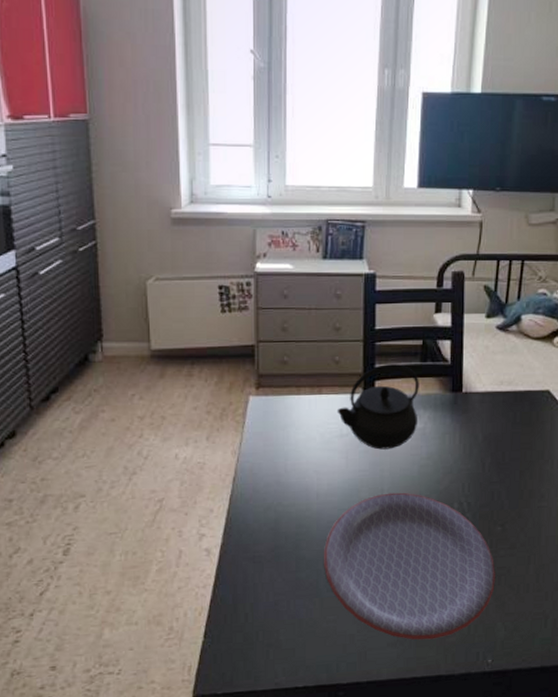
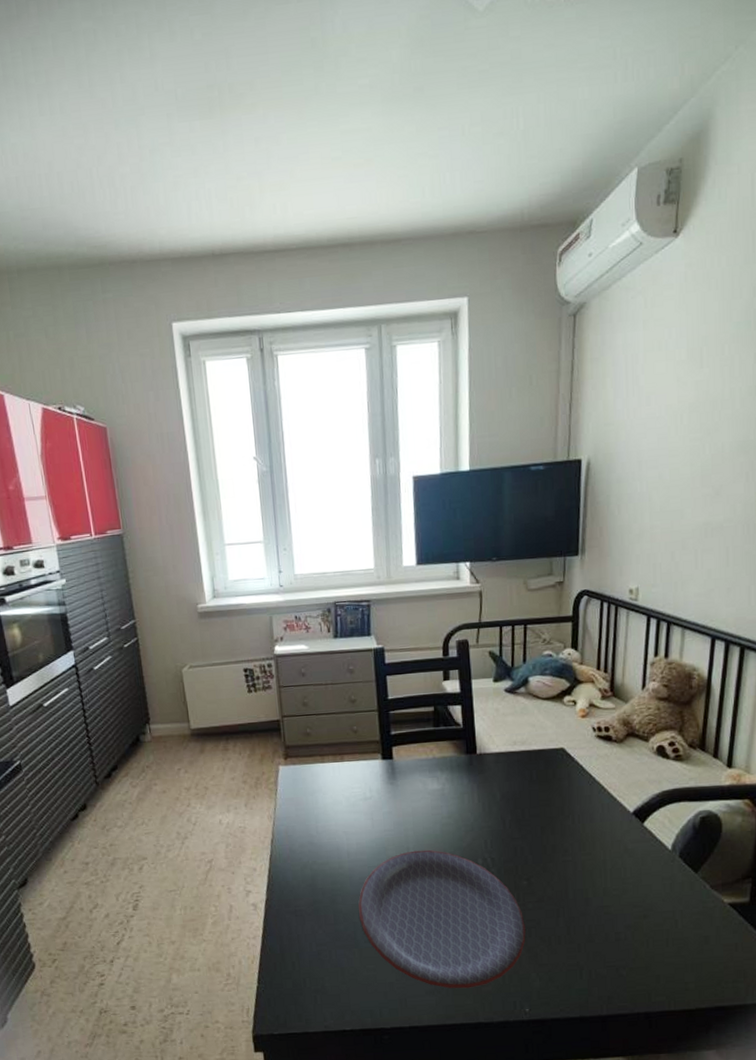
kettle: present [337,364,419,450] -> none [359,730,437,811]

